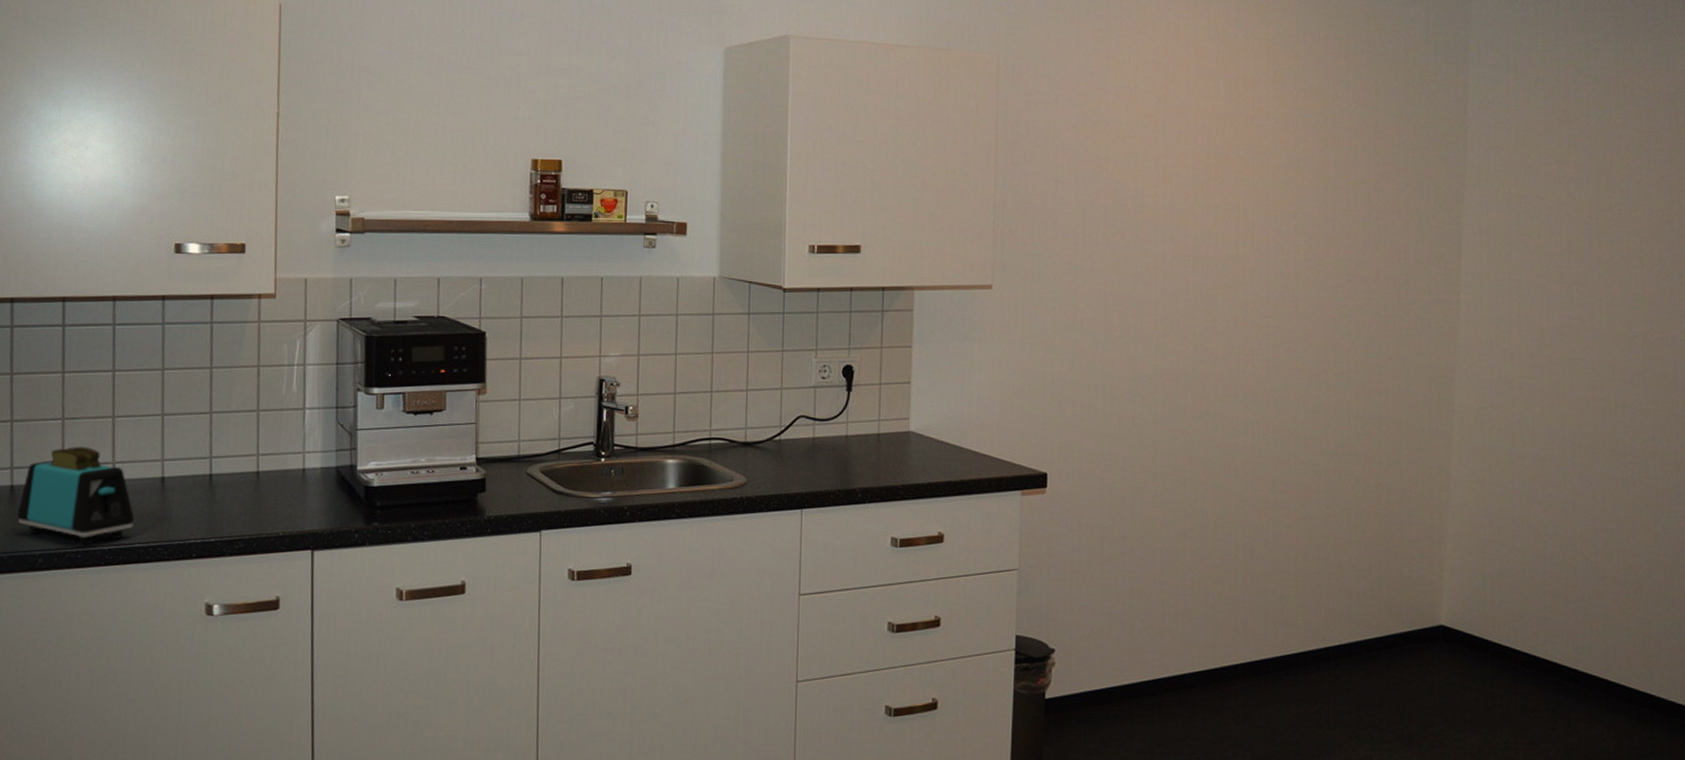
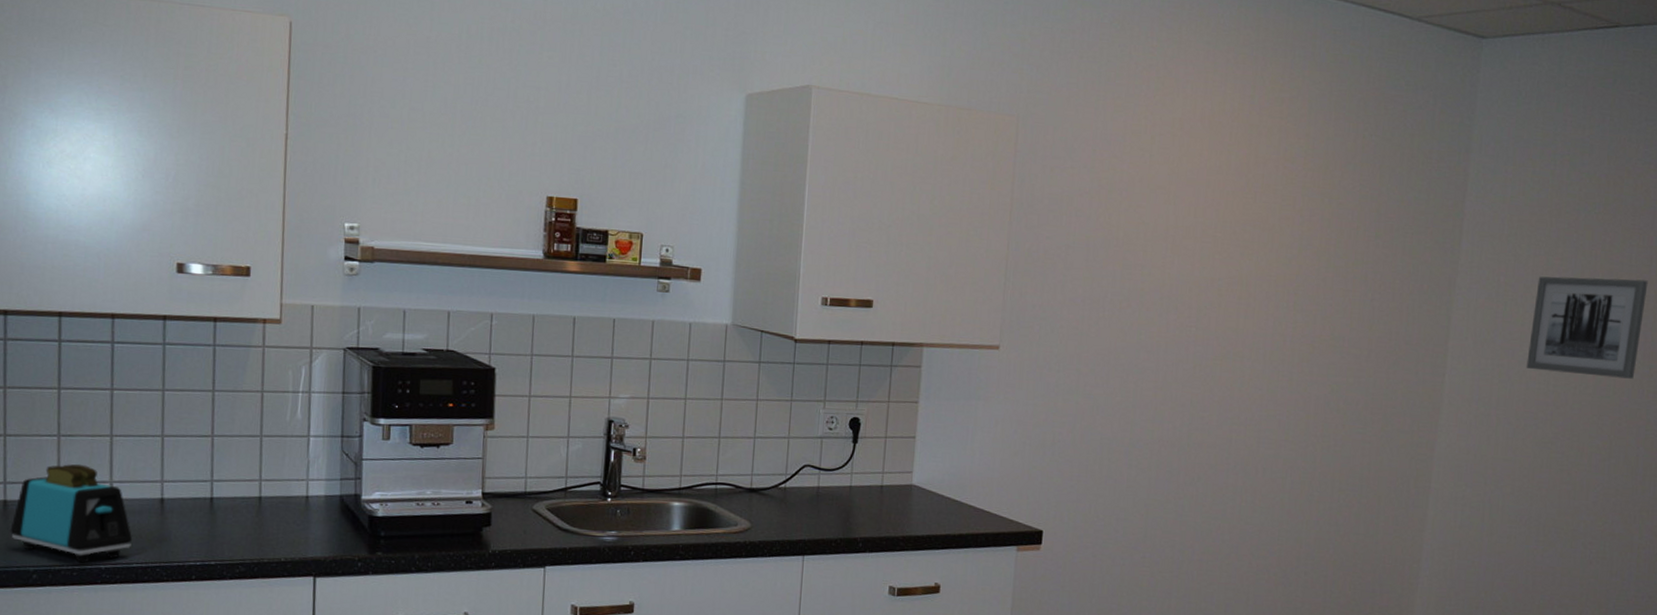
wall art: none [1546,183,1670,287] -> present [1526,276,1648,379]

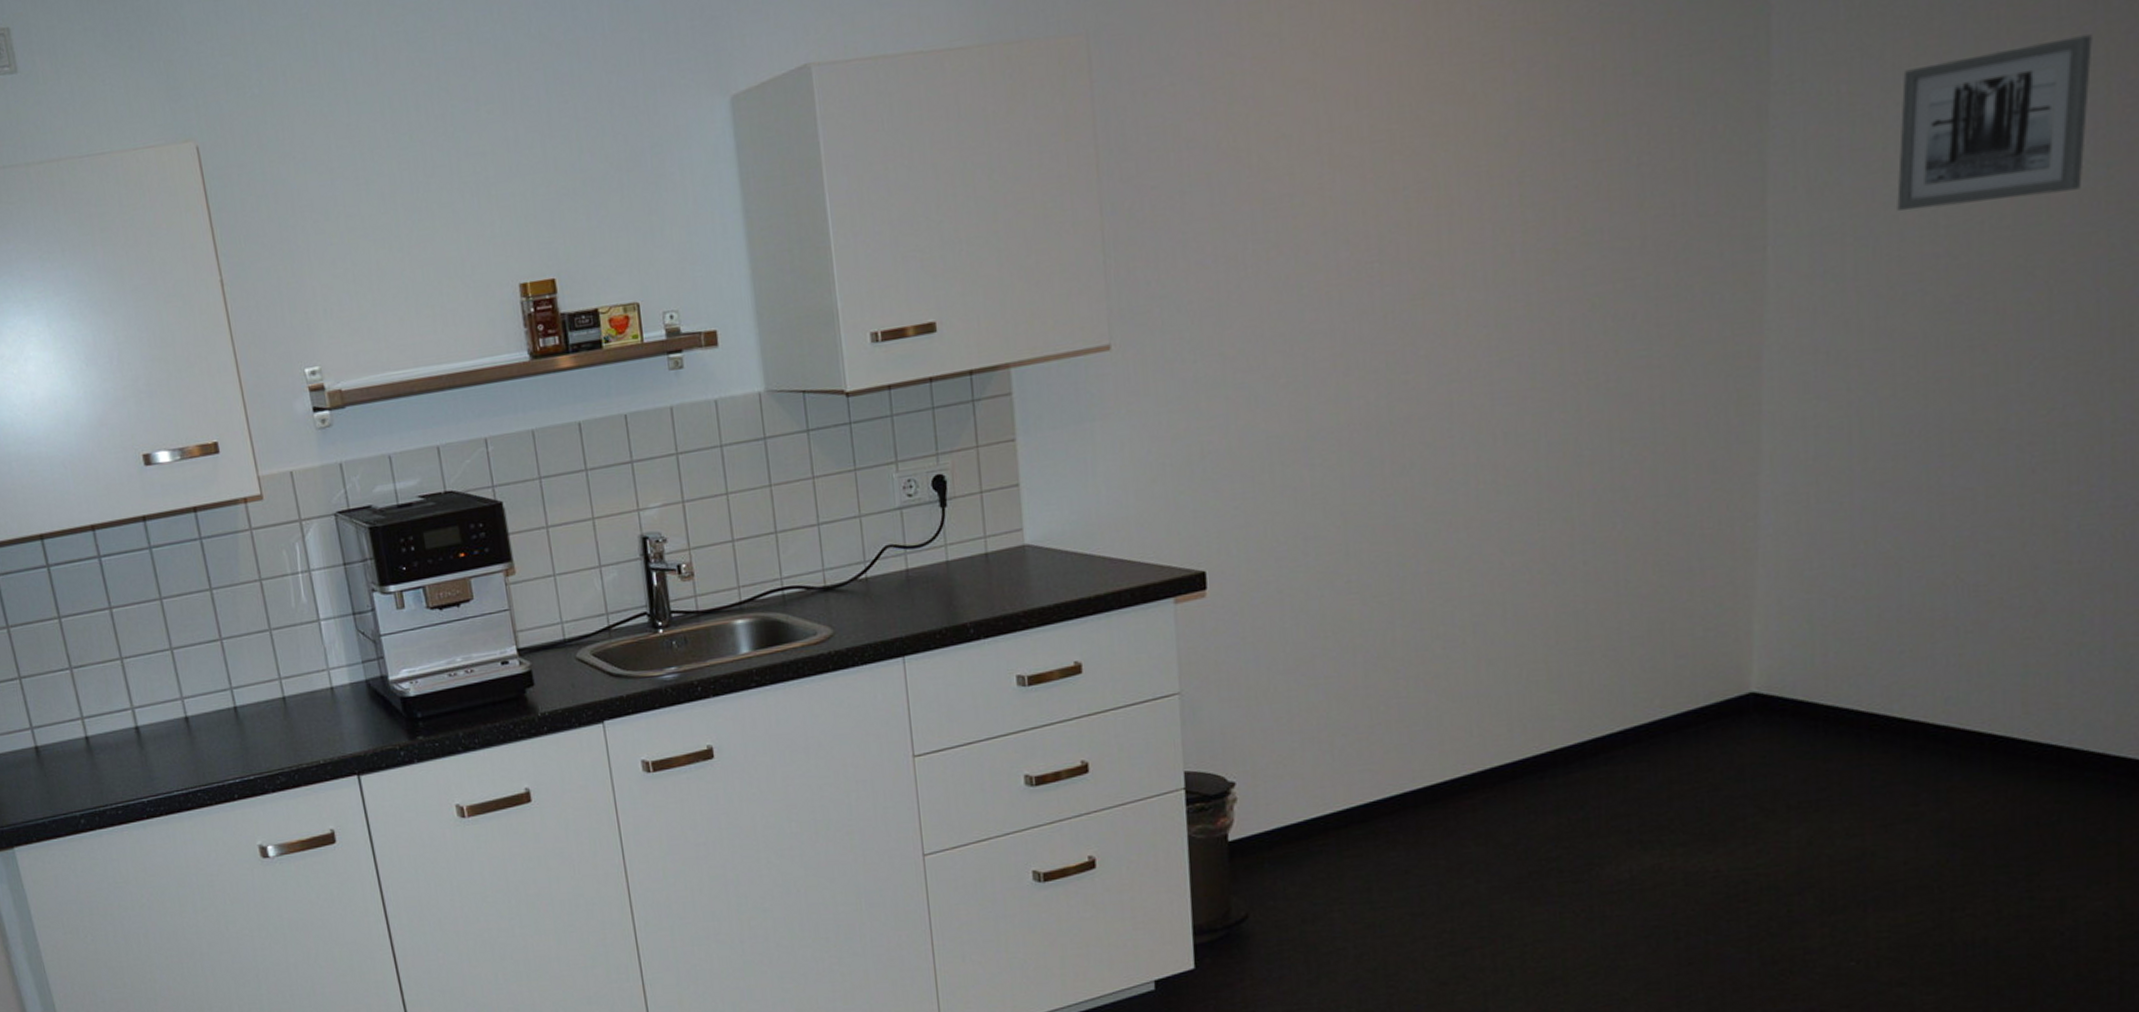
toaster: present [10,463,133,563] -> none [47,694,168,800]

